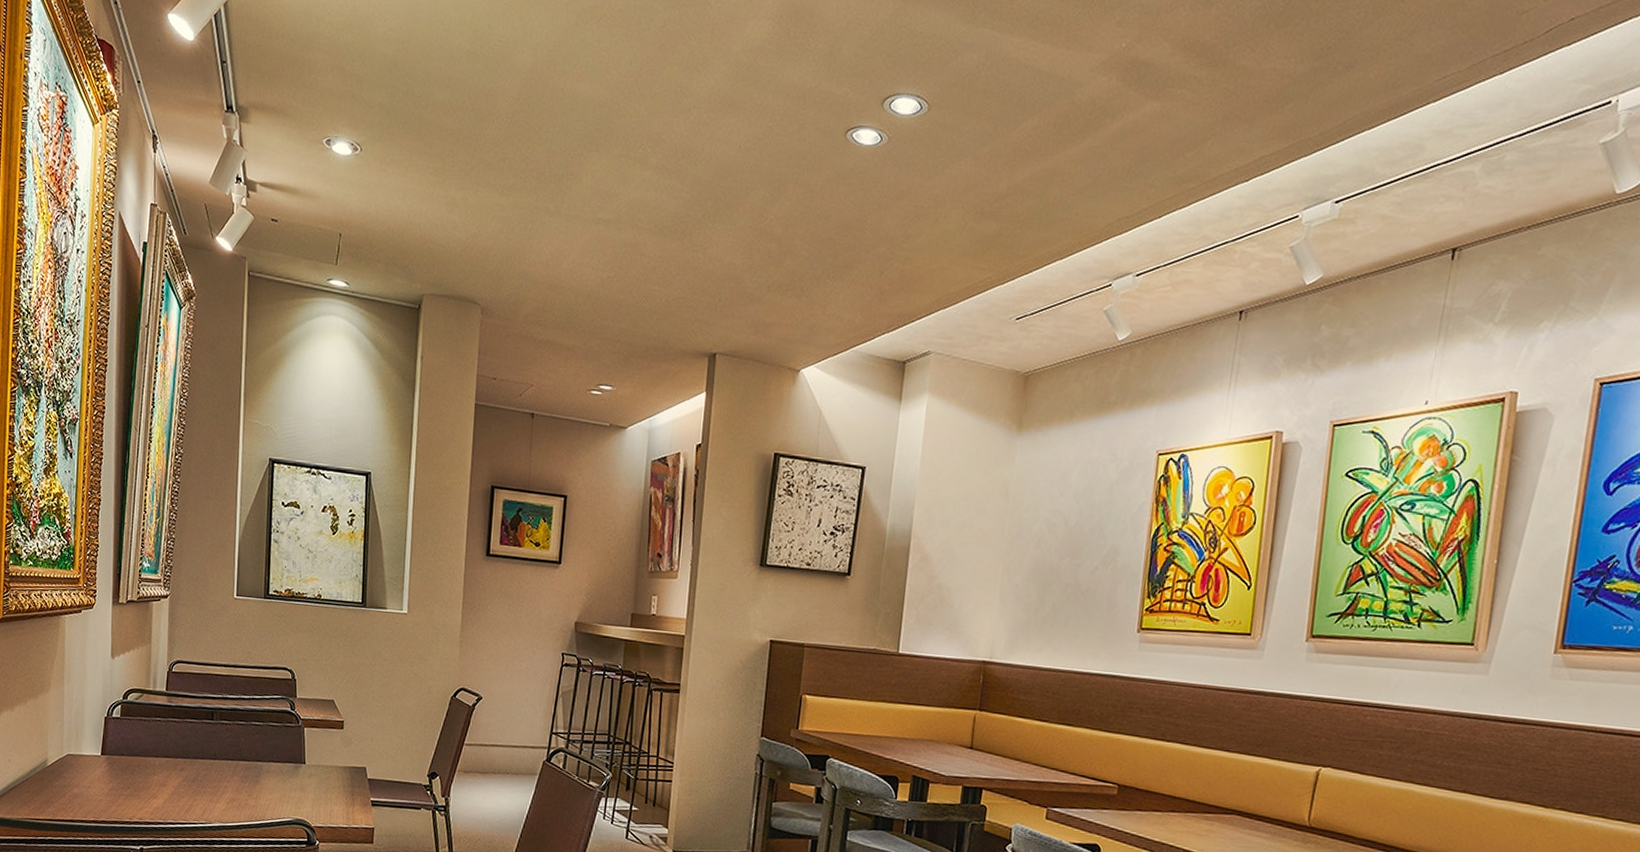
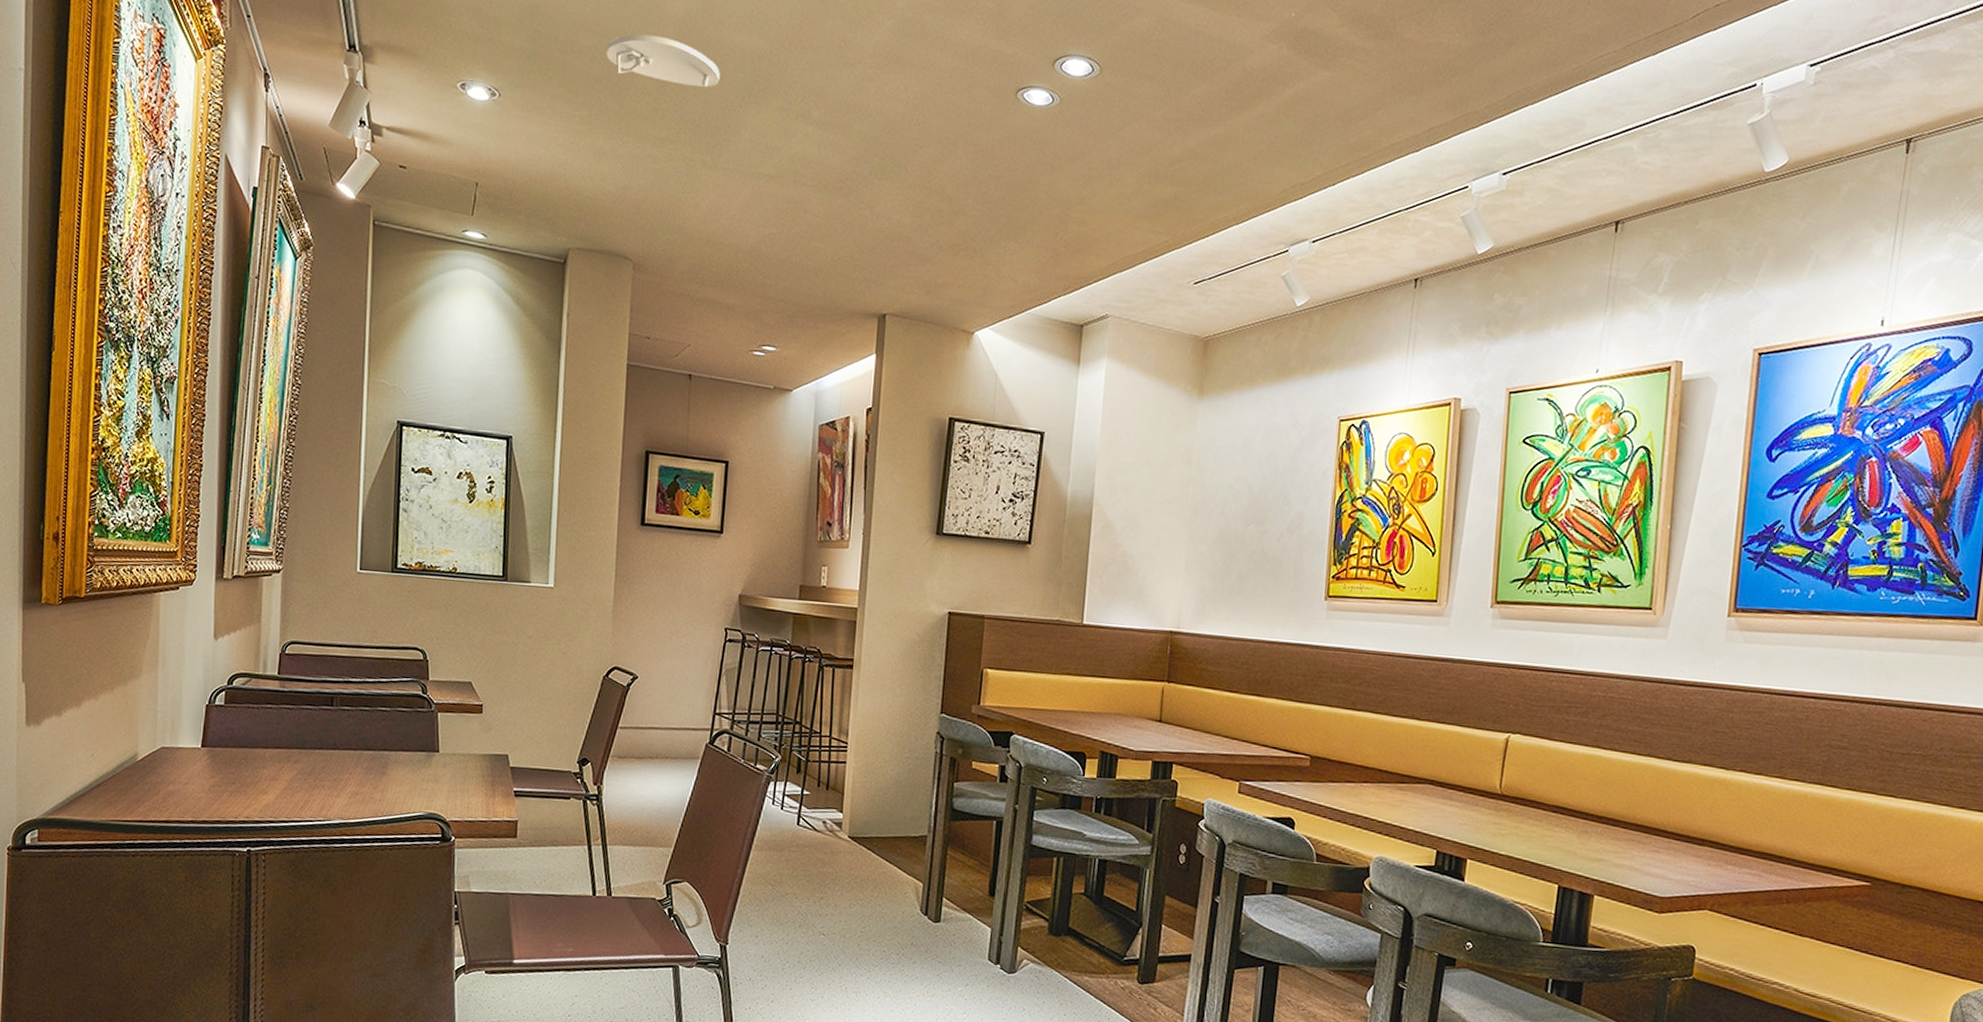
smoke detector: none [458,86,564,137] -> present [606,34,720,88]

